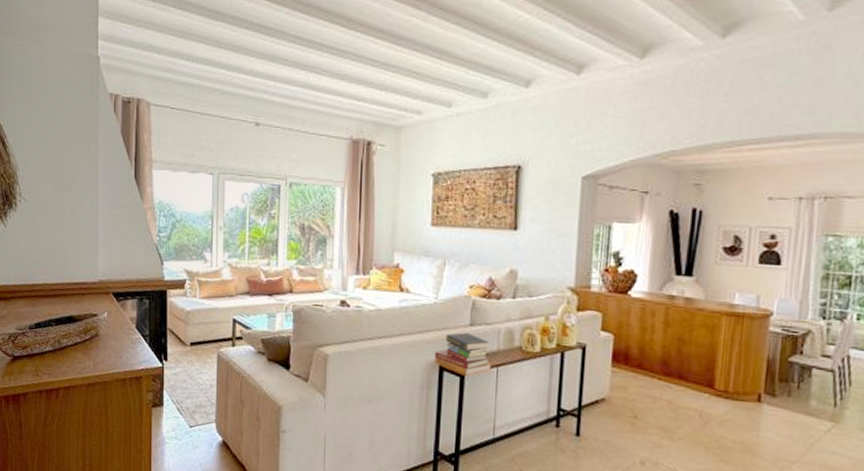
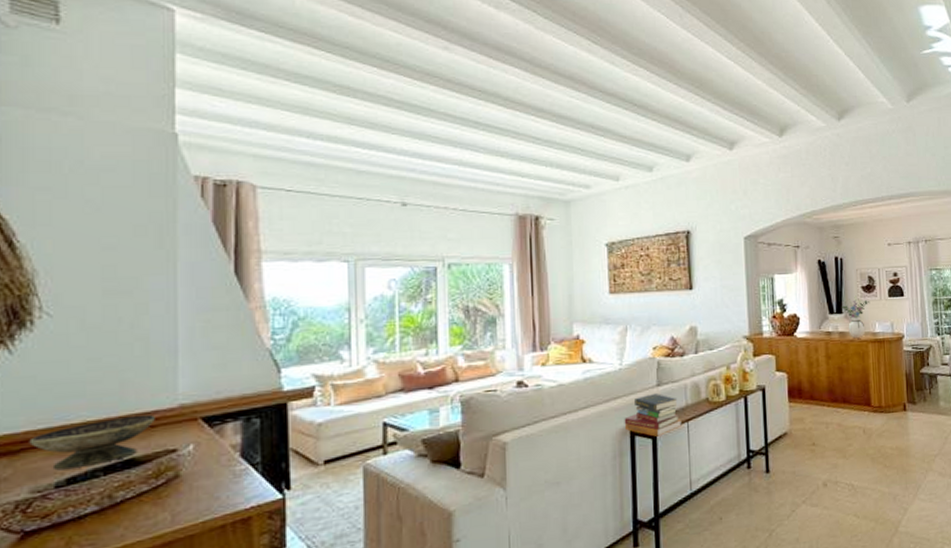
decorative bowl: none [15,283,84,317] -> present [29,414,155,469]
bouquet: none [693,257,732,309] -> present [842,296,870,339]

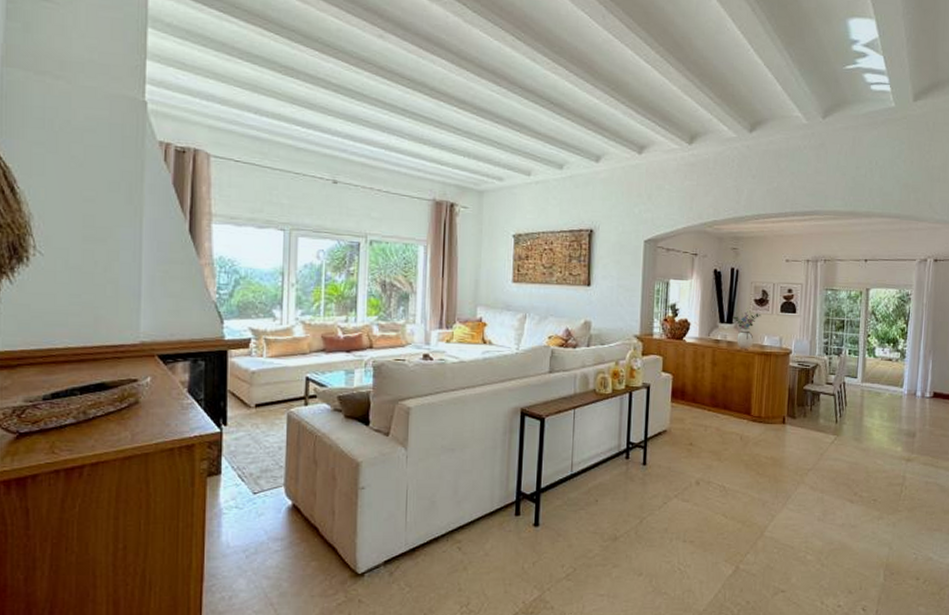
decorative bowl: present [29,414,155,469] -> none [24,346,121,385]
books: present [624,394,682,437] -> none [516,380,569,419]

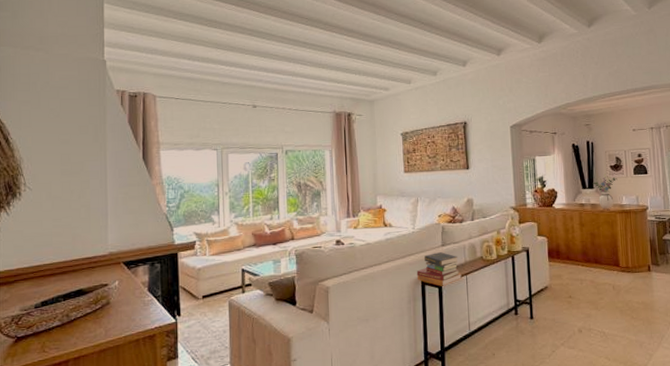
books: none [516,380,569,419] -> present [416,252,462,286]

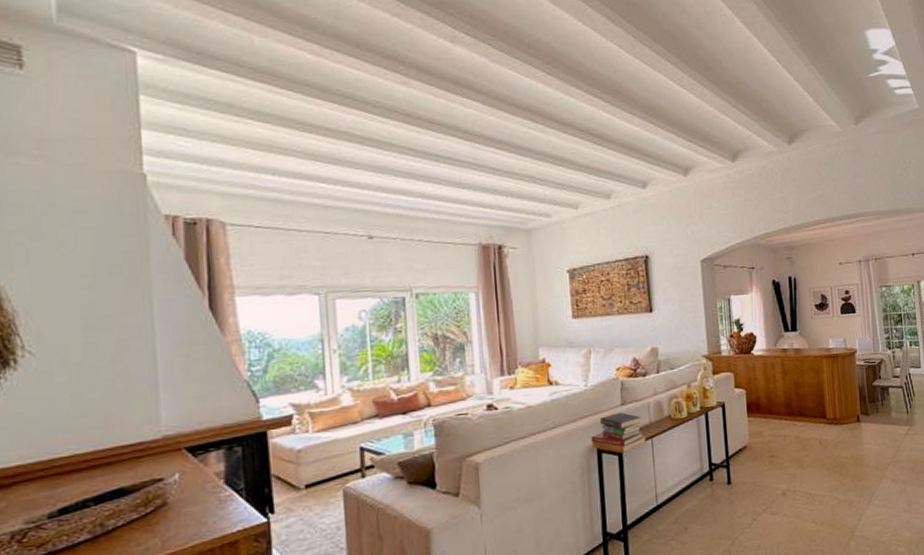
bouquet: present [593,173,618,210] -> none [796,314,824,355]

